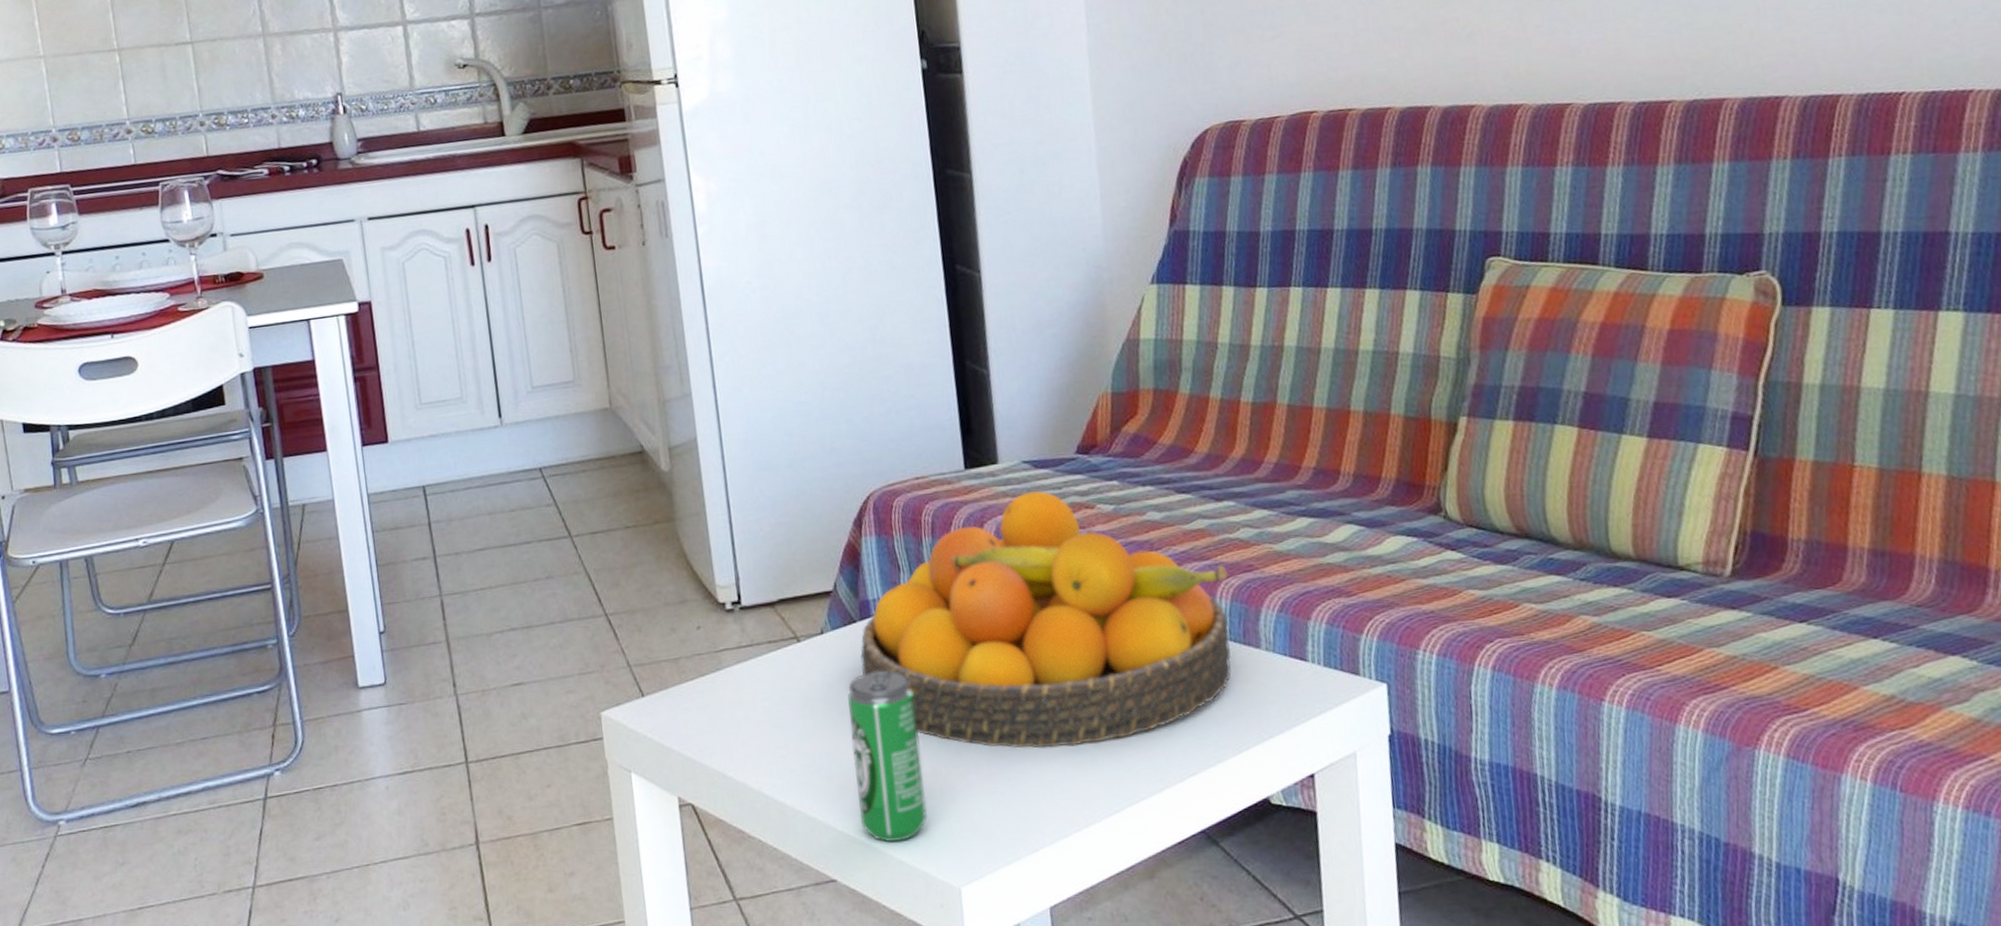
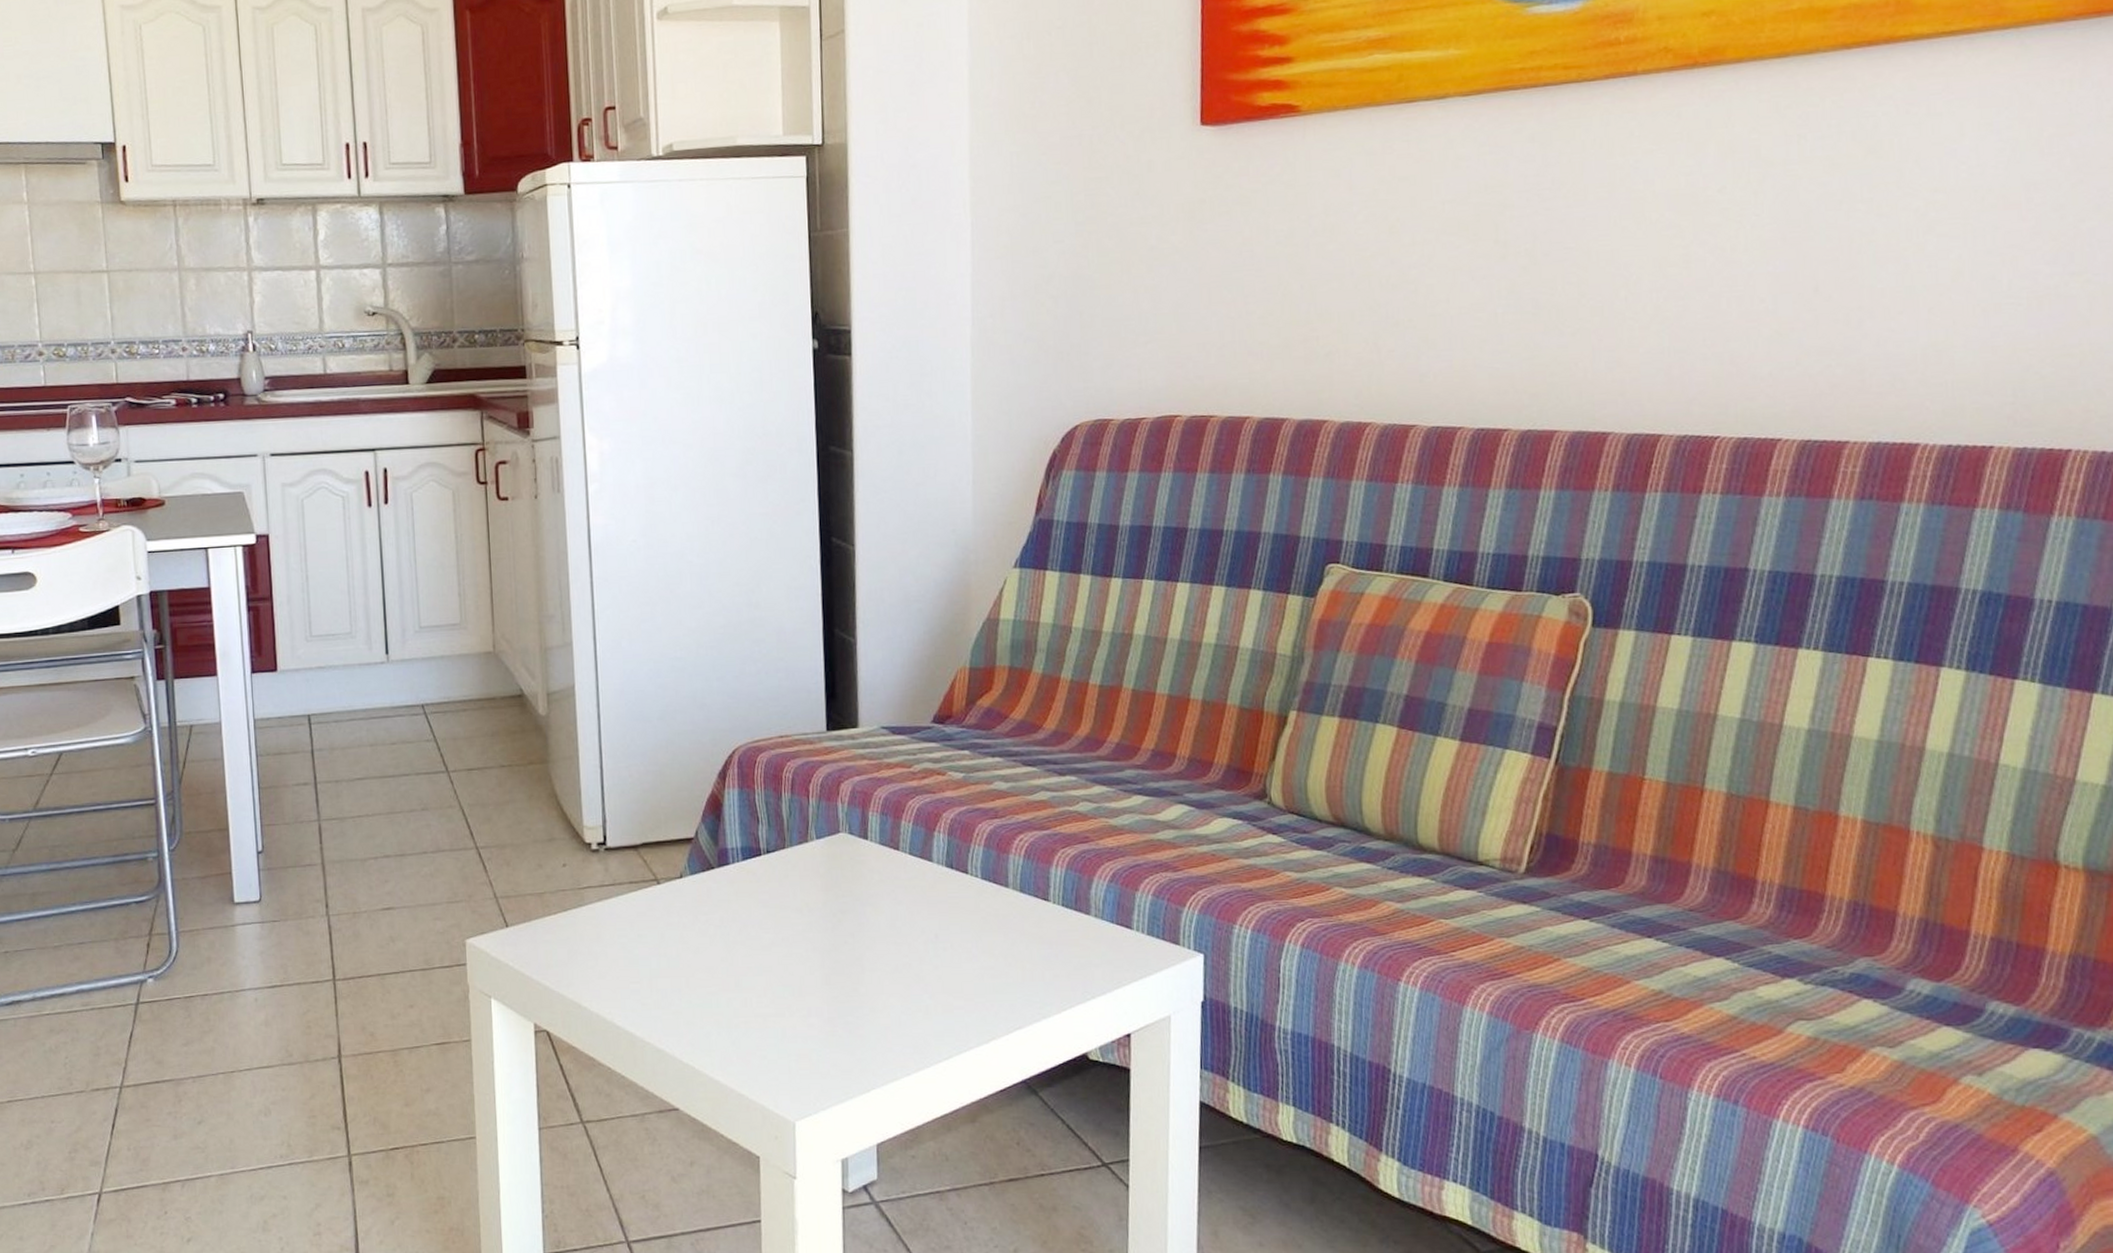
beverage can: present [848,671,927,843] -> none [701,916,769,1077]
fruit bowl: present [860,491,1232,749] -> none [716,756,1065,996]

